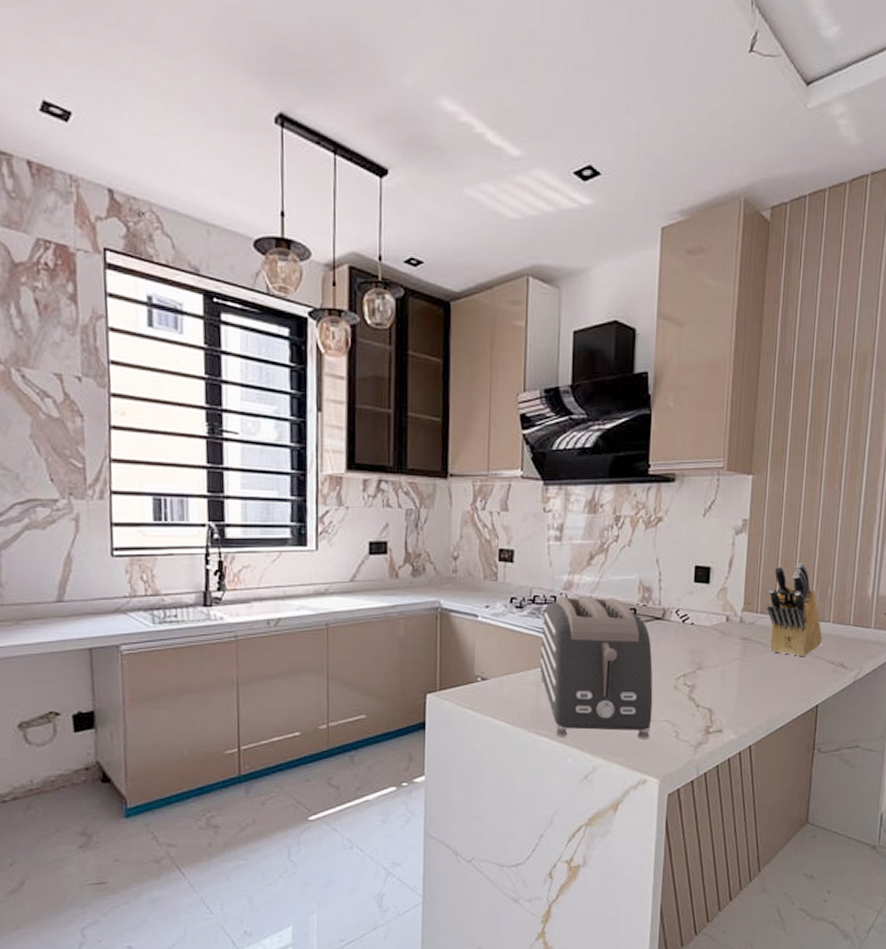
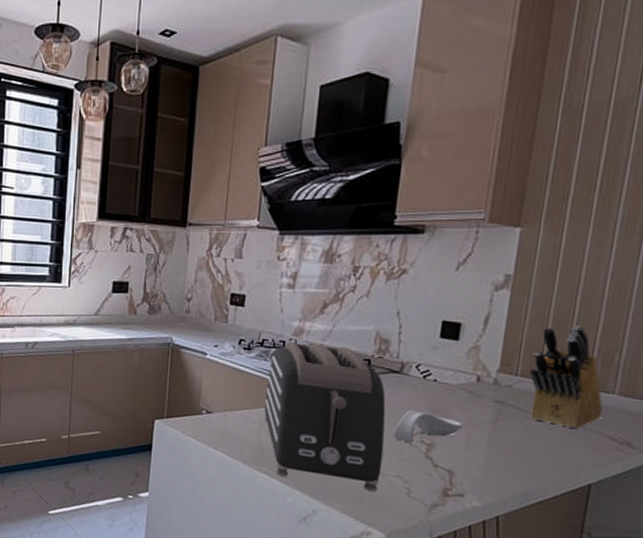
spoon rest: none [660,654,718,687] -> present [393,409,463,443]

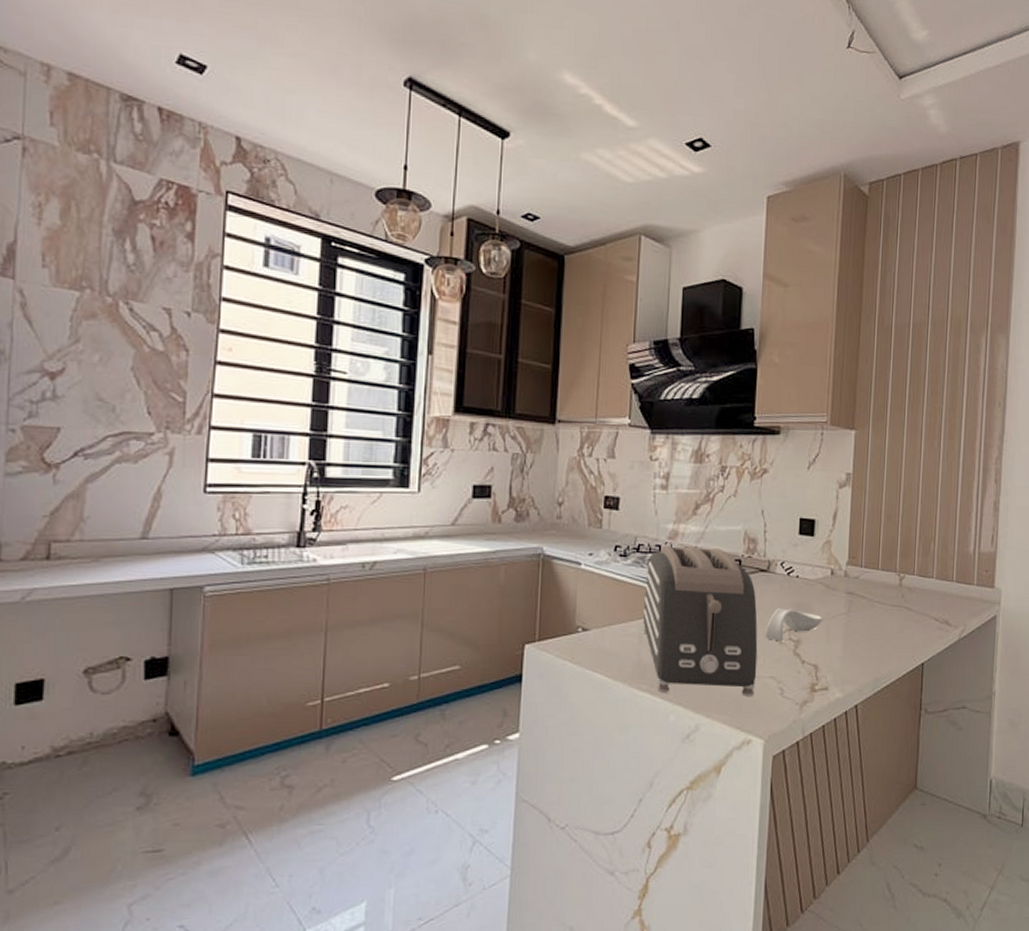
knife block: present [530,325,603,430] -> none [871,518,927,614]

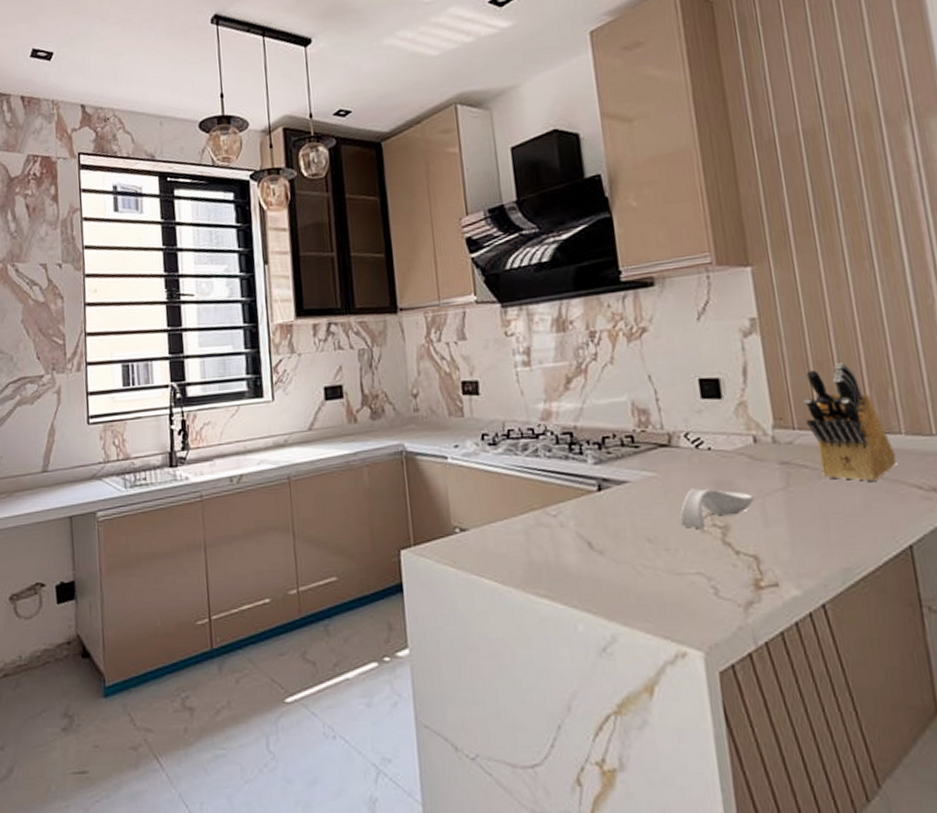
toaster: present [643,545,758,698] -> none [521,425,680,600]
knife block: none [871,518,927,614] -> present [804,363,897,483]

